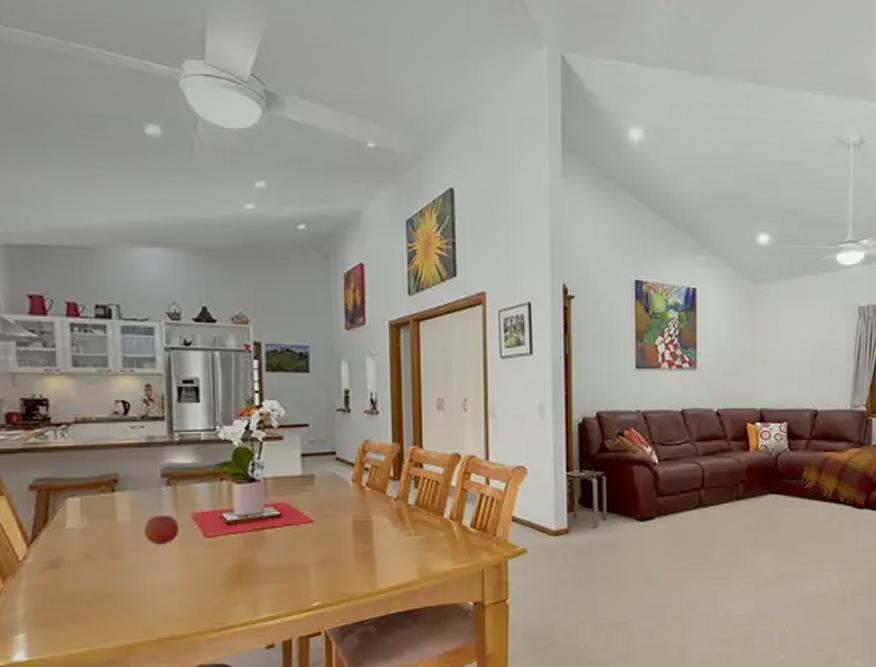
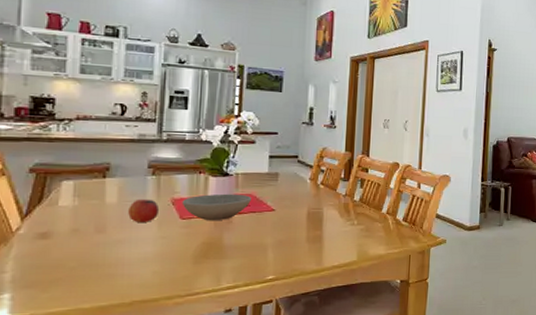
bowl: none [204,503,286,539] -> present [181,193,252,221]

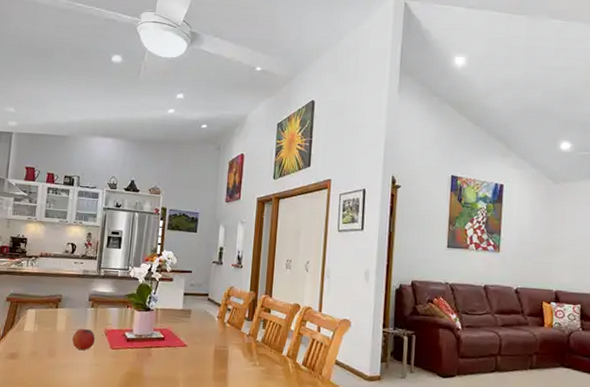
bowl: present [181,193,252,221] -> none [112,327,169,353]

